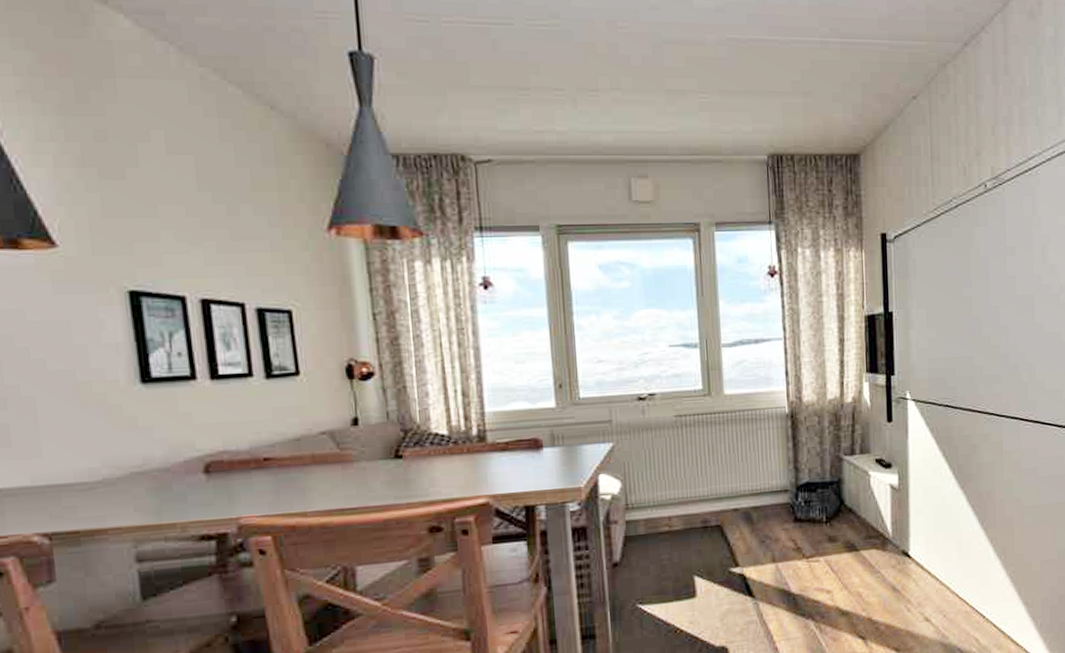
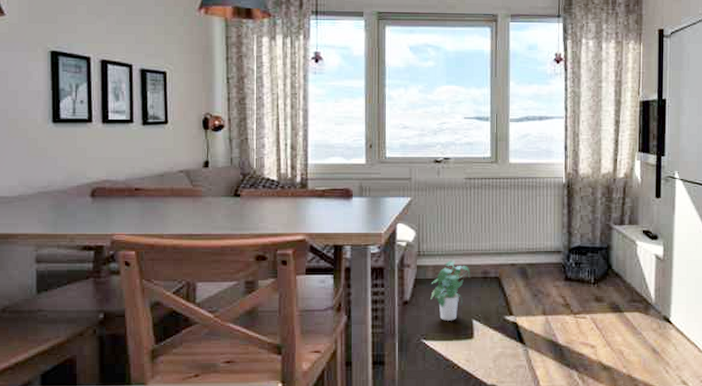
potted plant: none [644,510,688,581] -> present [430,259,471,321]

